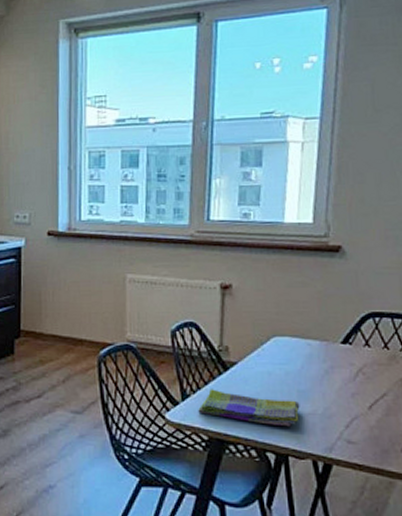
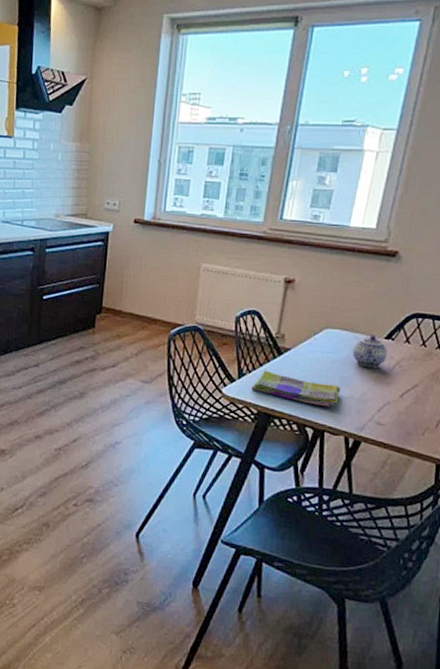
teapot: none [307,340,347,378] -> present [352,334,388,368]

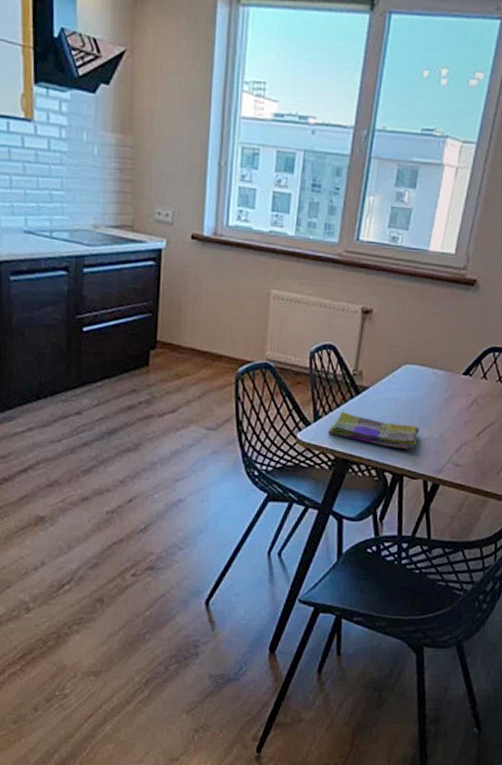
teapot: present [352,334,388,368] -> none [431,370,465,407]

